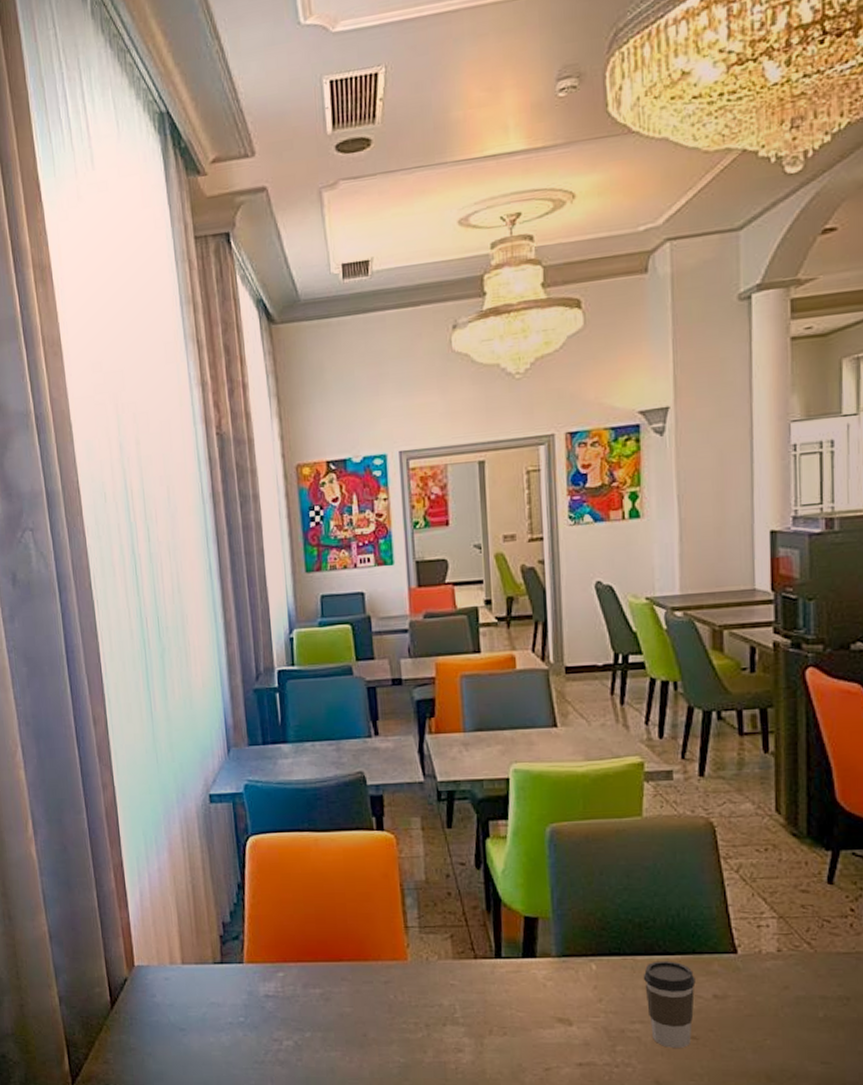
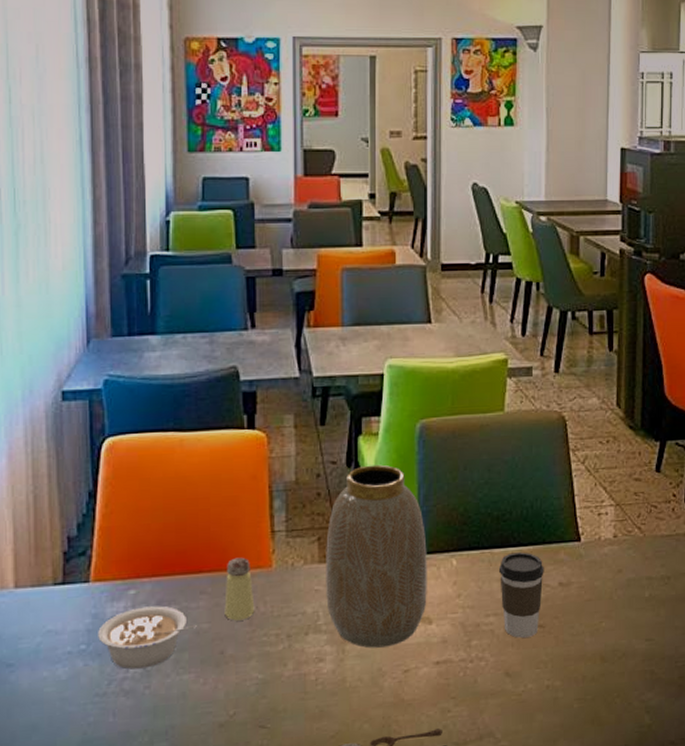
legume: none [253,988,342,1043] -> present [98,606,198,670]
saltshaker: none [364,949,394,1007] -> present [224,557,255,621]
vase: none [459,867,566,1044] -> present [326,464,427,648]

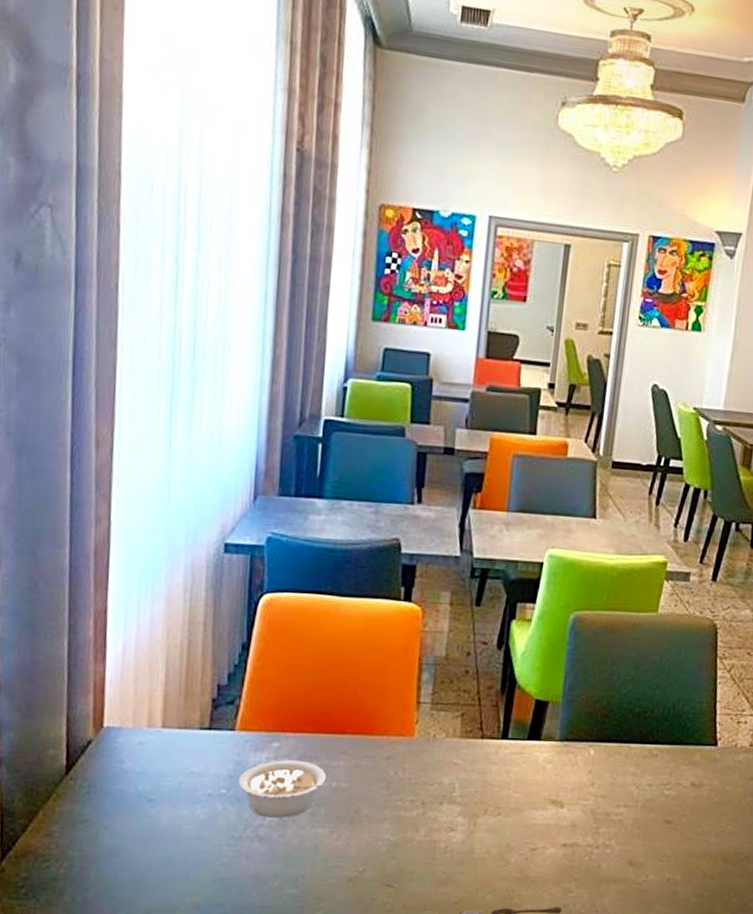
saltshaker: present [224,557,255,621] -> none [363,723,394,784]
vase: present [326,464,427,648] -> none [463,649,567,825]
coffee cup: present [498,552,544,638] -> none [633,749,679,831]

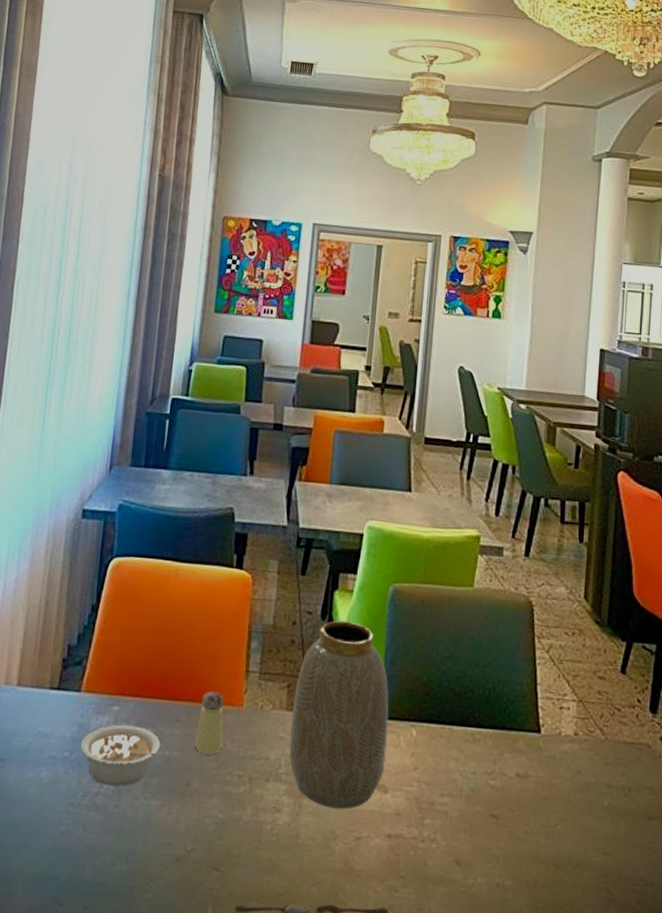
saltshaker: none [363,723,394,784] -> present [194,691,224,755]
vase: none [463,649,567,825] -> present [289,620,389,809]

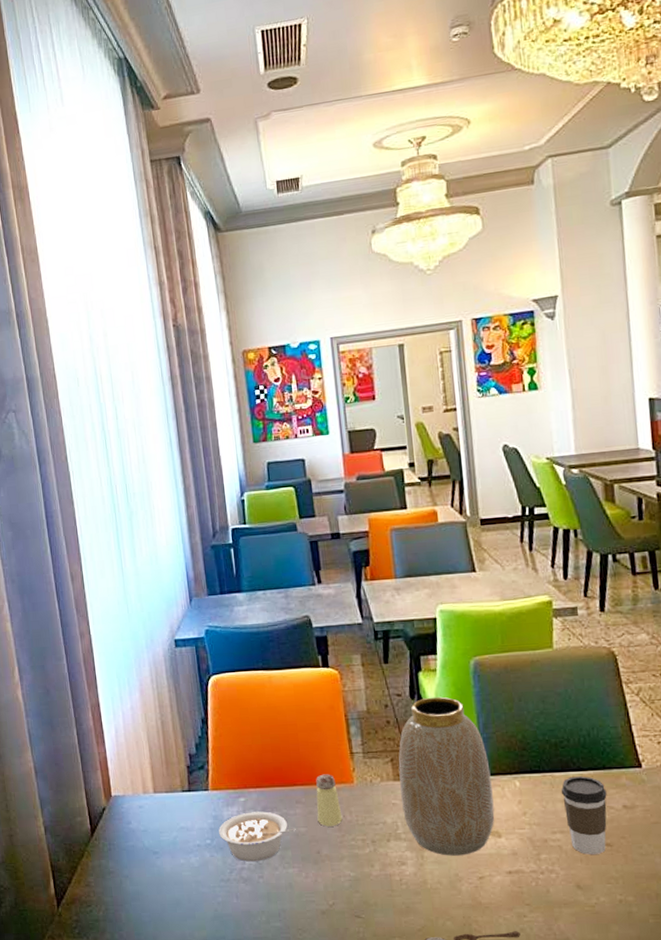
coffee cup: none [456,733,502,826] -> present [561,776,607,854]

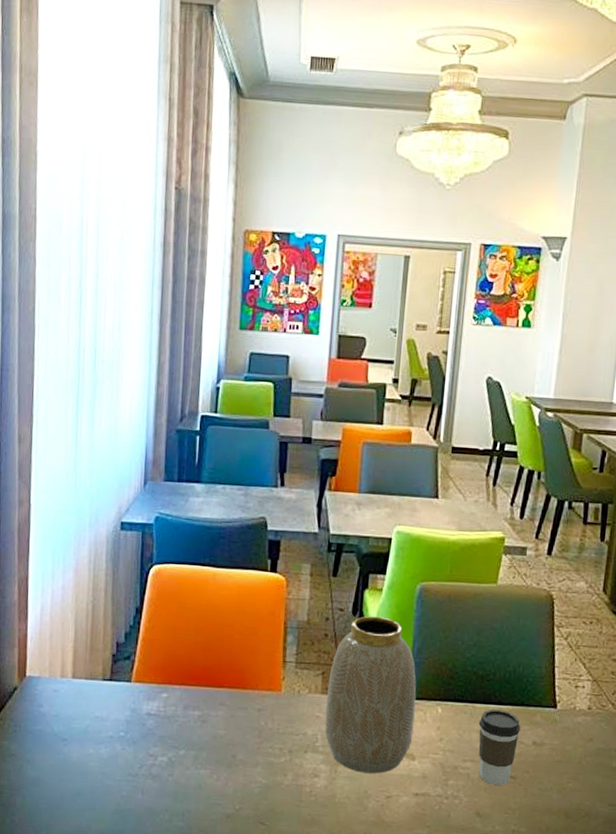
legume: present [219,811,297,862] -> none [135,709,216,759]
saltshaker: present [316,774,343,827] -> none [238,679,264,732]

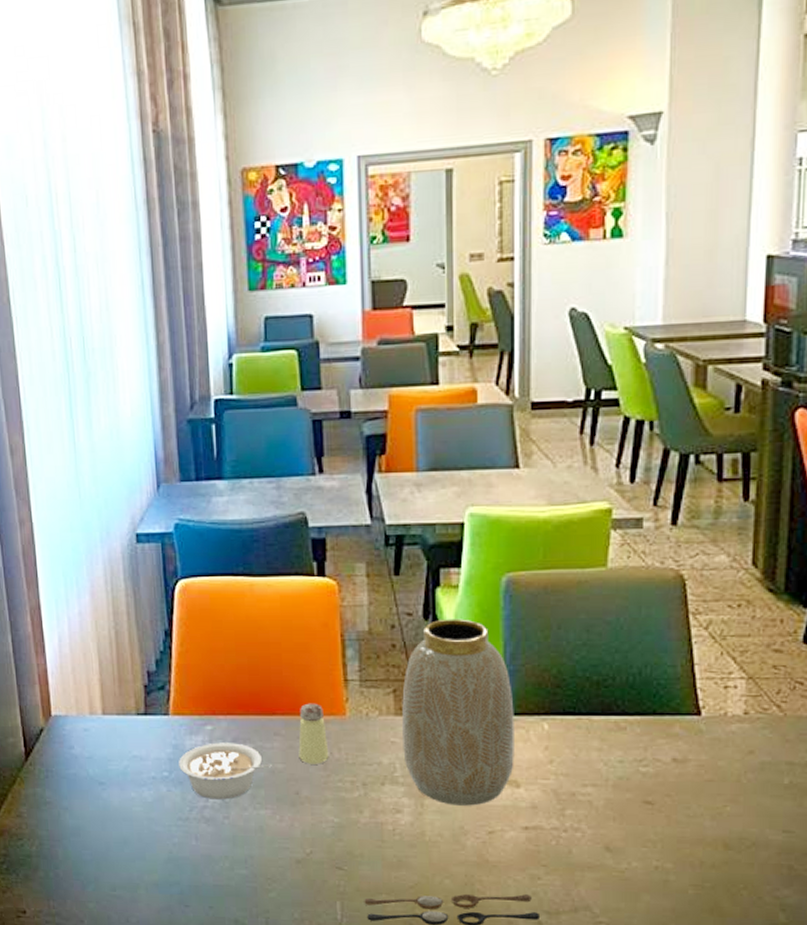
legume: none [135,709,216,759] -> present [179,742,273,800]
saltshaker: none [238,679,264,732] -> present [298,703,329,764]
coffee cup: present [478,709,521,785] -> none [598,721,654,813]

